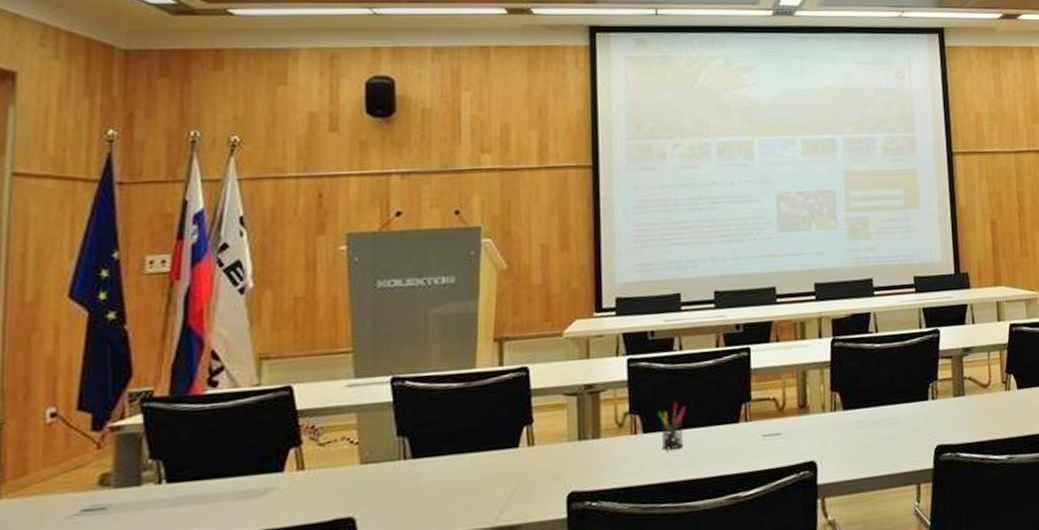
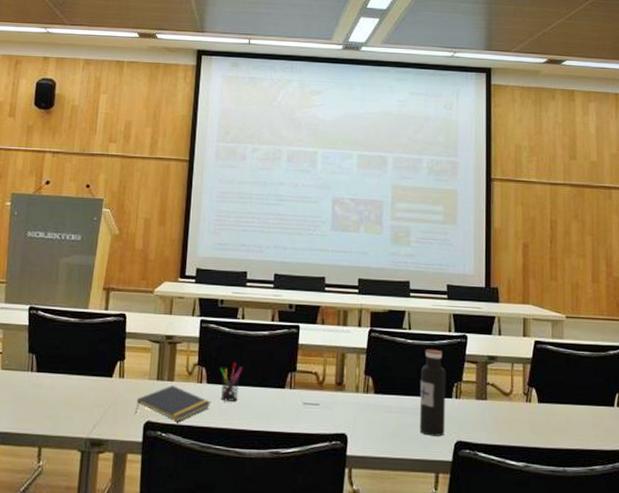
notepad: none [553,443,651,486] -> present [135,385,212,421]
water bottle: none [892,349,923,446] -> present [419,349,446,436]

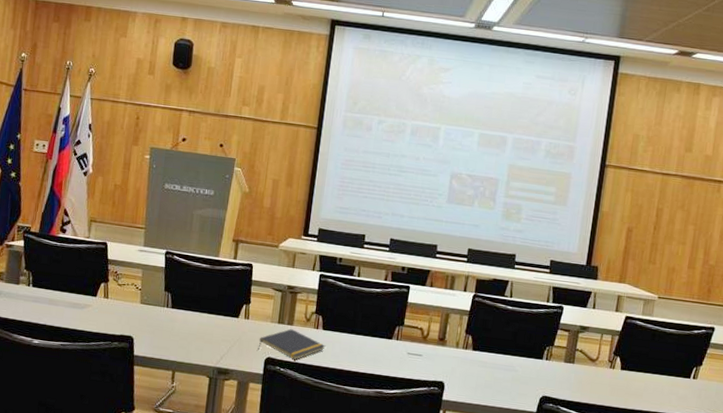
pen holder: present [219,362,243,401] -> none [334,314,356,347]
water bottle: present [419,349,446,436] -> none [510,315,540,391]

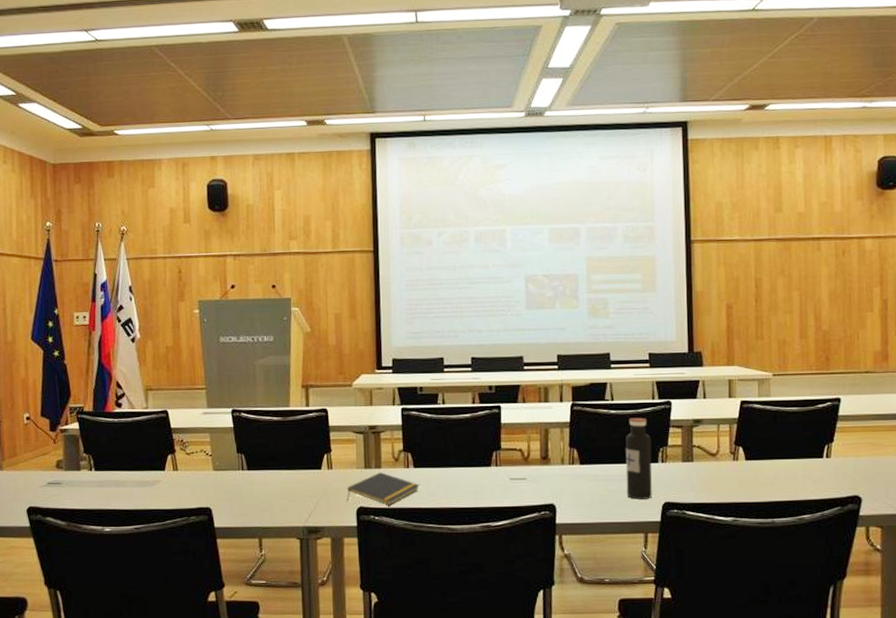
water bottle: none [510,315,540,391] -> present [625,417,652,500]

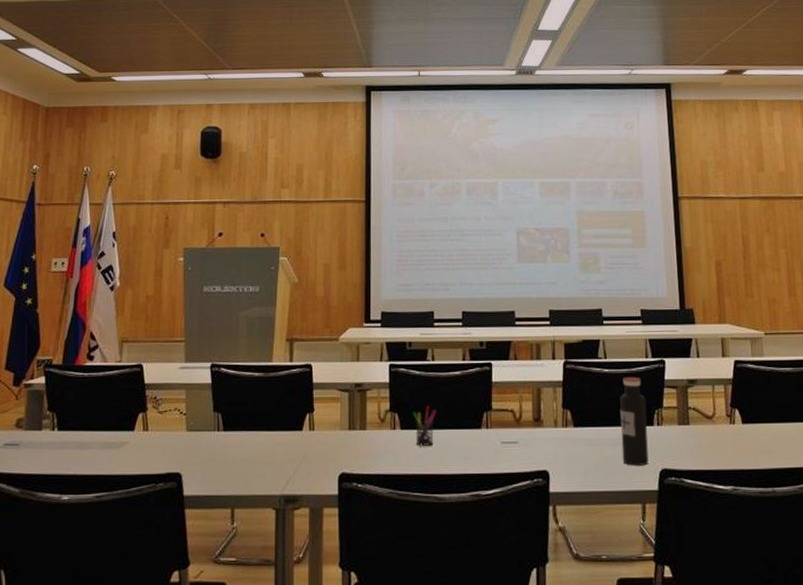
notepad: present [347,472,420,505] -> none [329,434,407,471]
pen holder: none [425,446,448,483] -> present [412,406,437,446]

